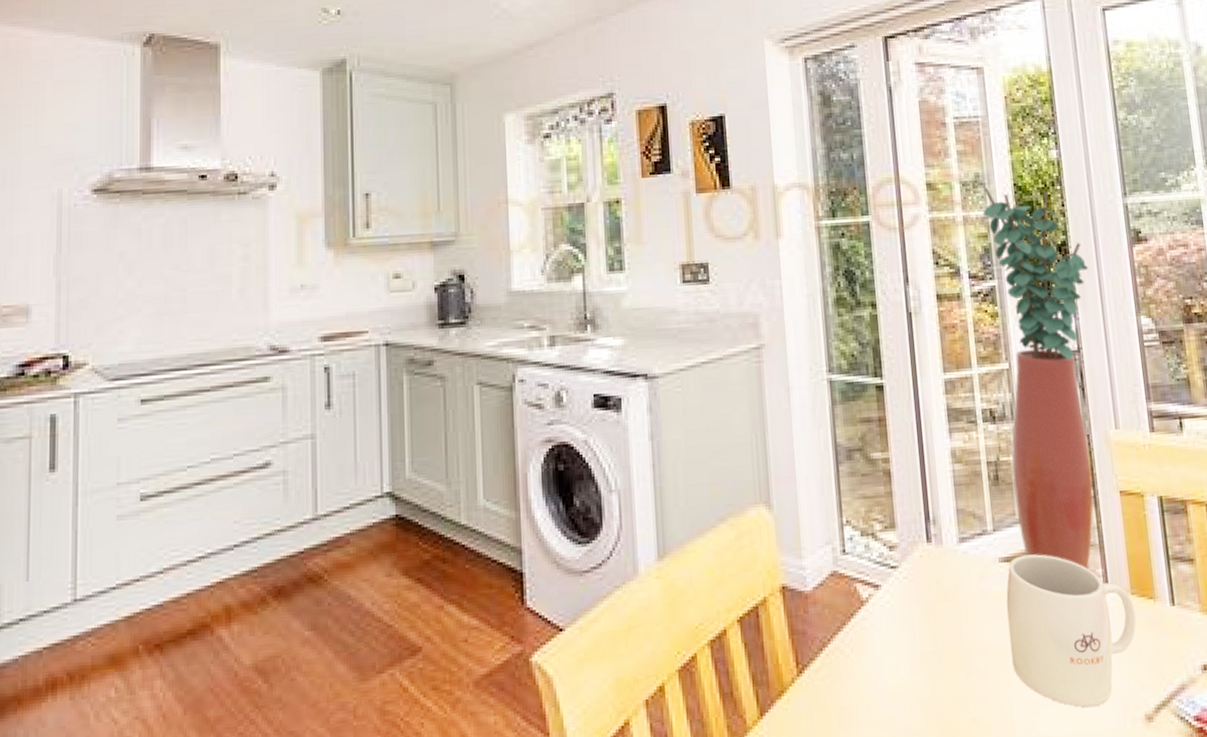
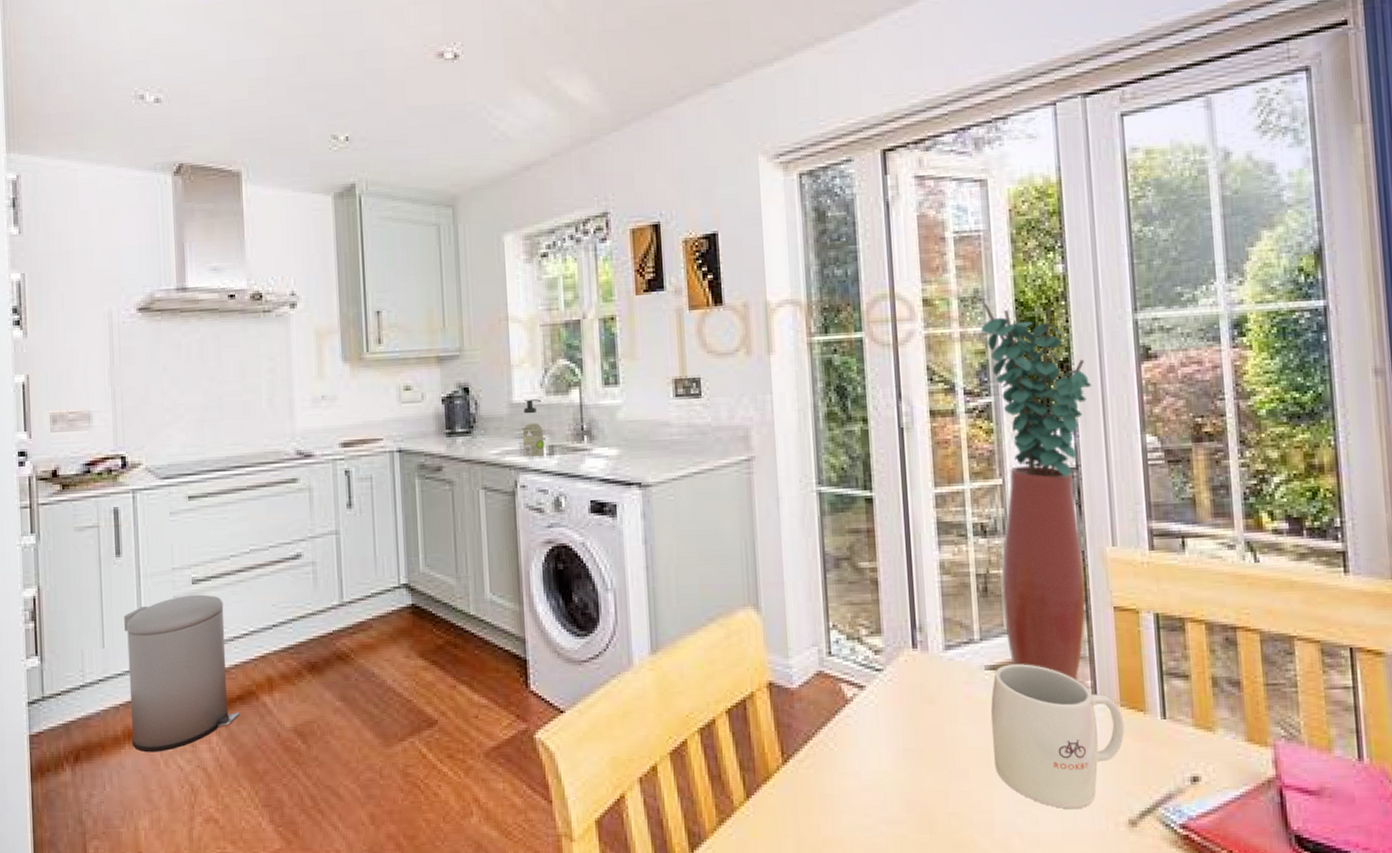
pedal bin: none [55,512,190,704] -> present [124,594,240,753]
soap dispenser: none [517,286,546,350] -> present [518,399,545,458]

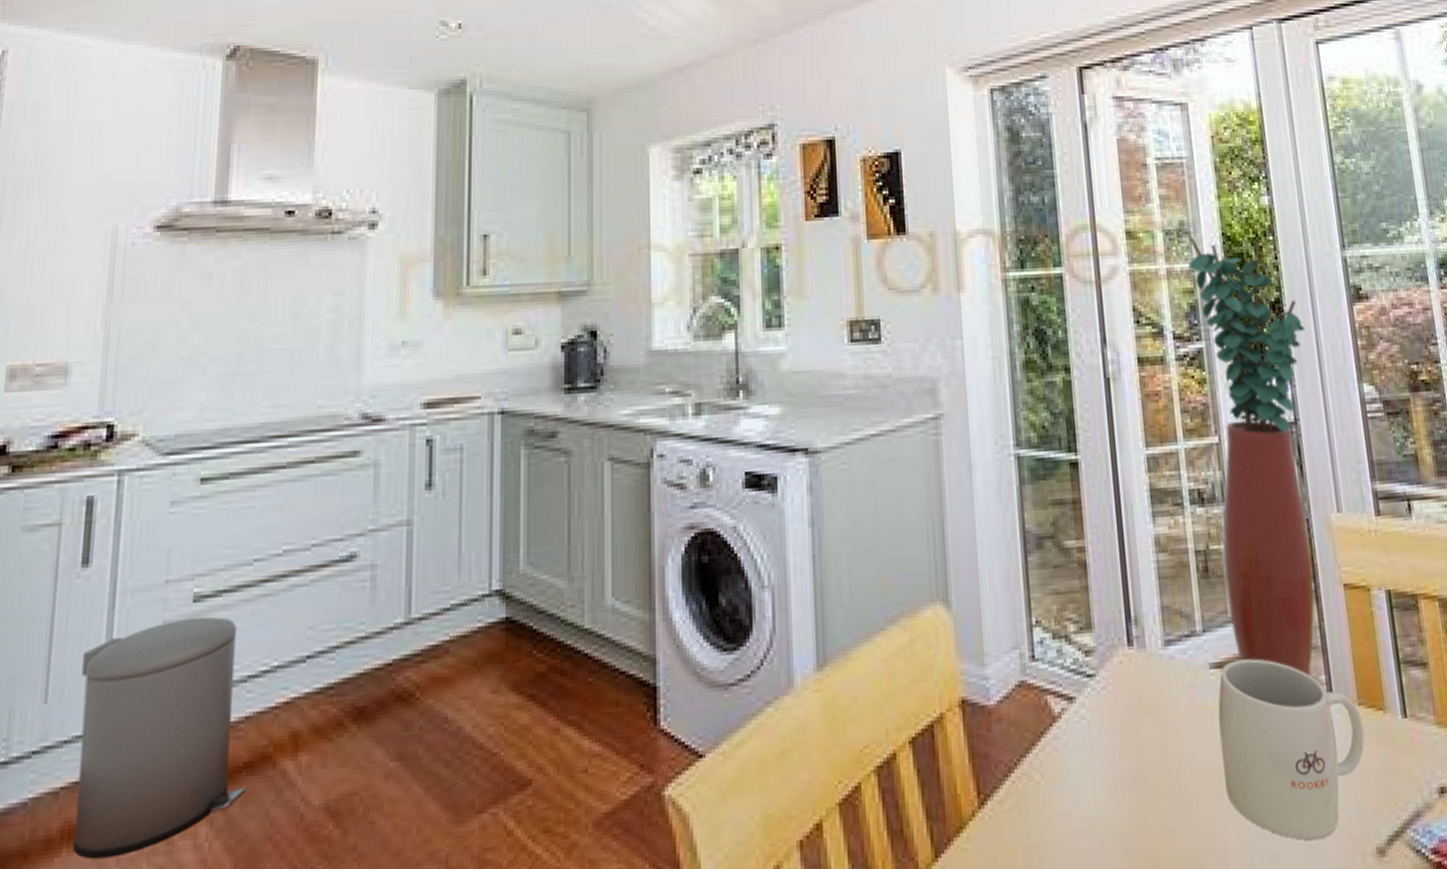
soap dispenser: present [518,399,545,458] -> none [657,345,690,419]

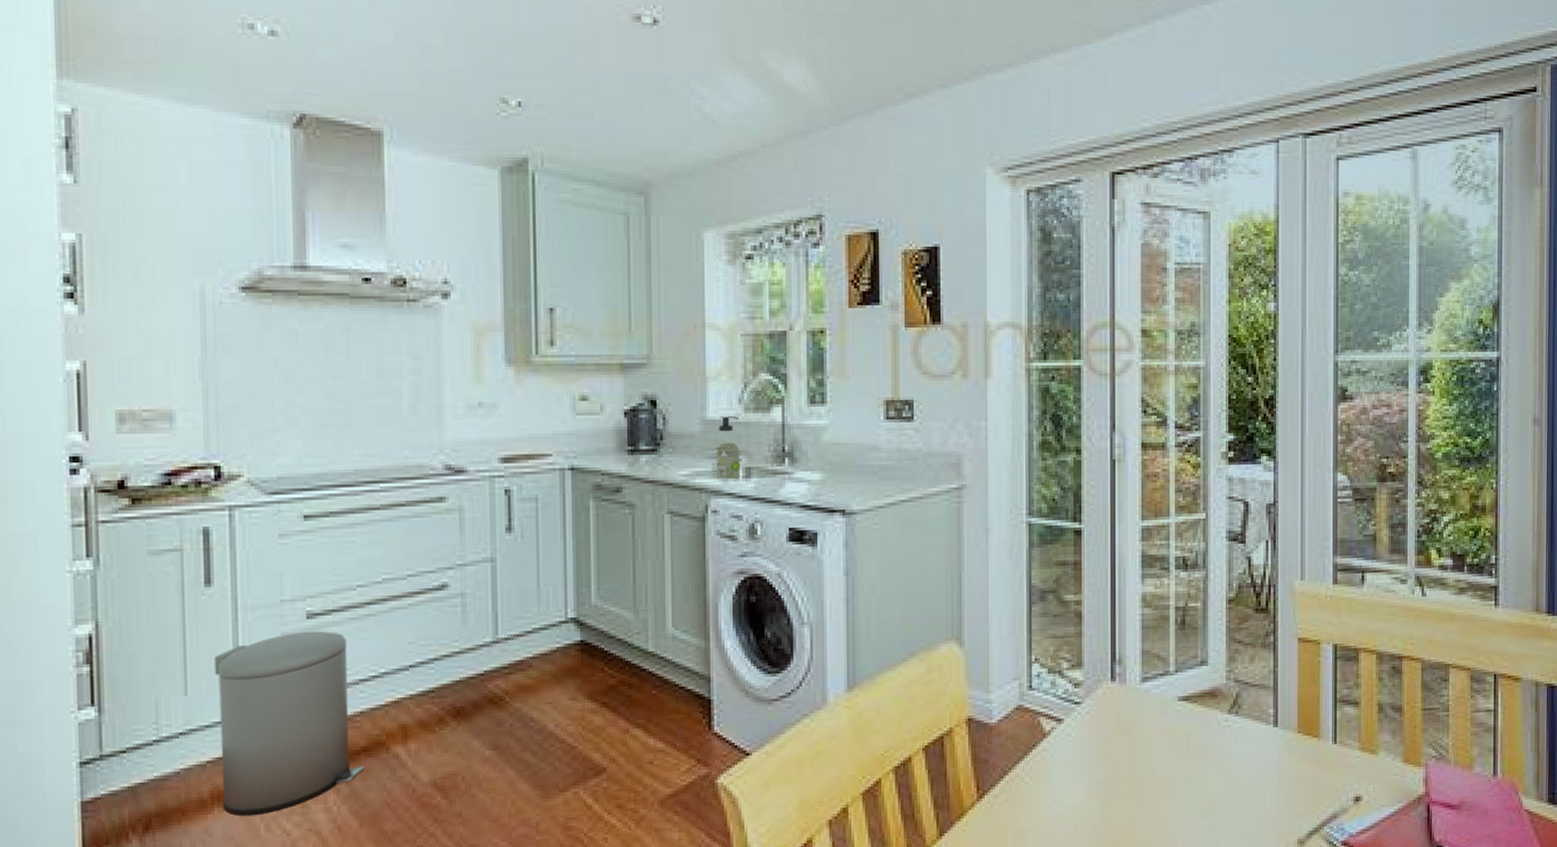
soap dispenser: none [657,345,690,419] -> present [712,416,741,480]
vase: present [1188,237,1314,677] -> none [1195,338,1294,710]
mug: present [1218,658,1365,841] -> none [1180,694,1300,833]

